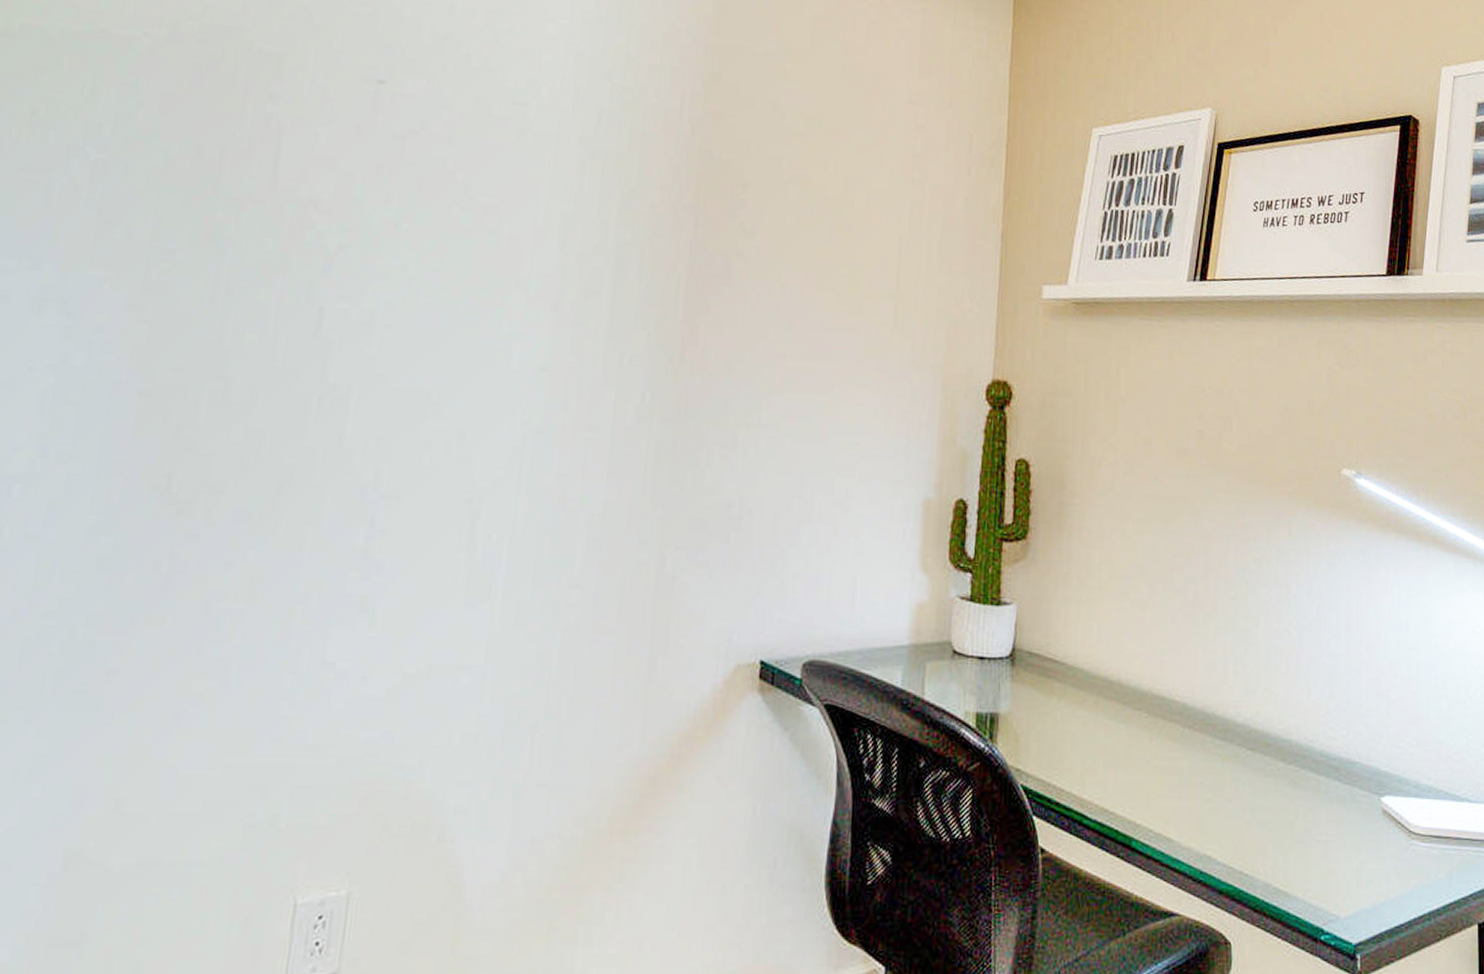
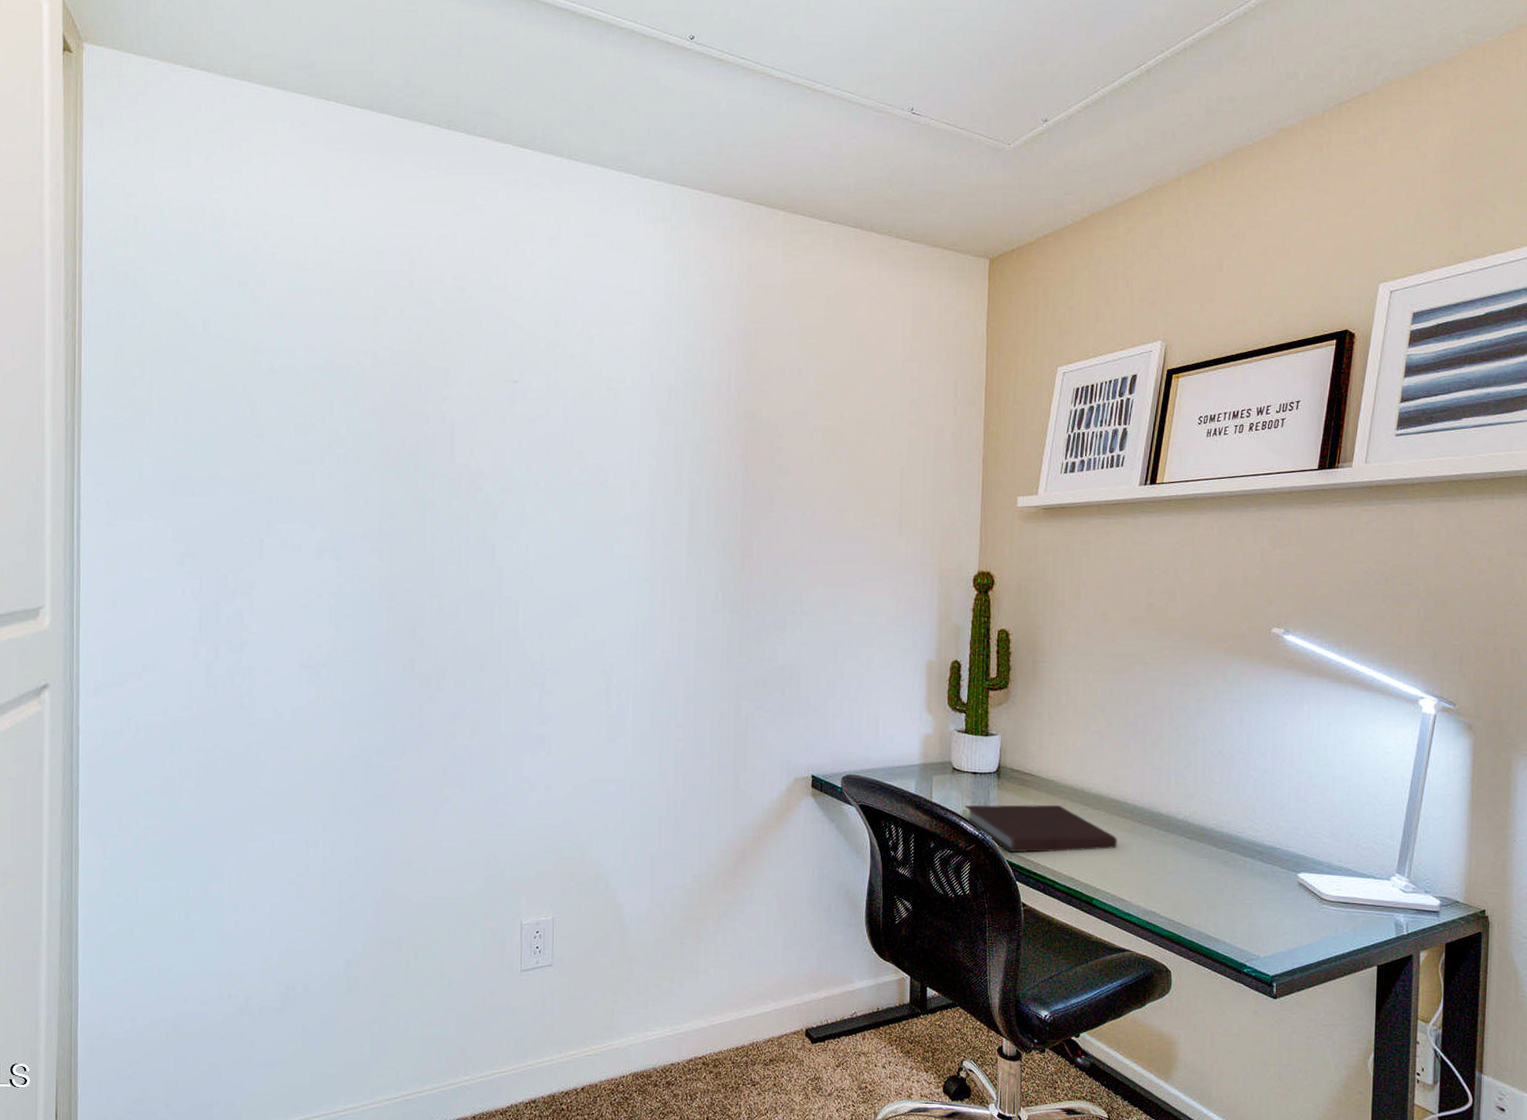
notebook: none [965,703,1163,774] -> present [963,804,1118,853]

